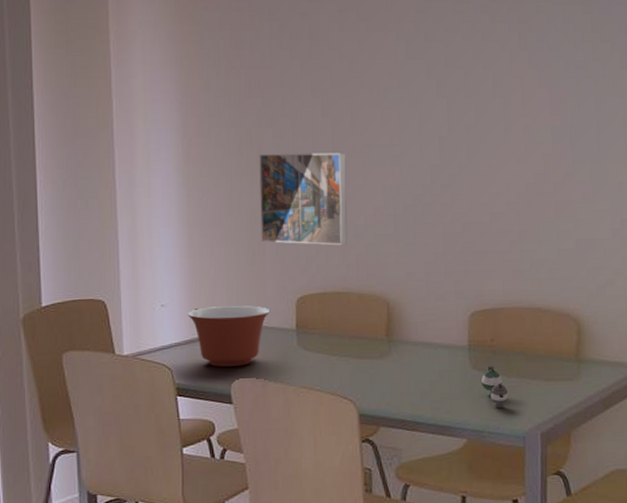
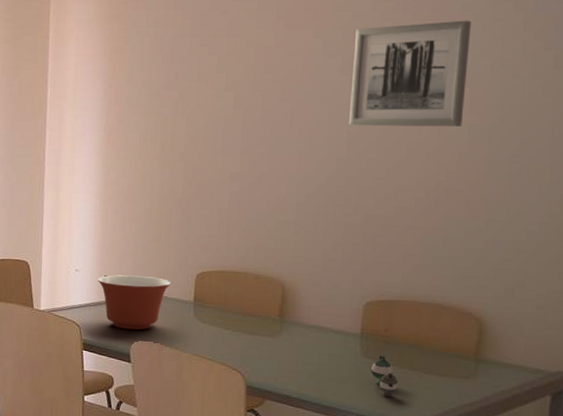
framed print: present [259,152,348,246] -> none [168,140,254,229]
wall art: none [437,22,545,131] -> present [348,20,471,127]

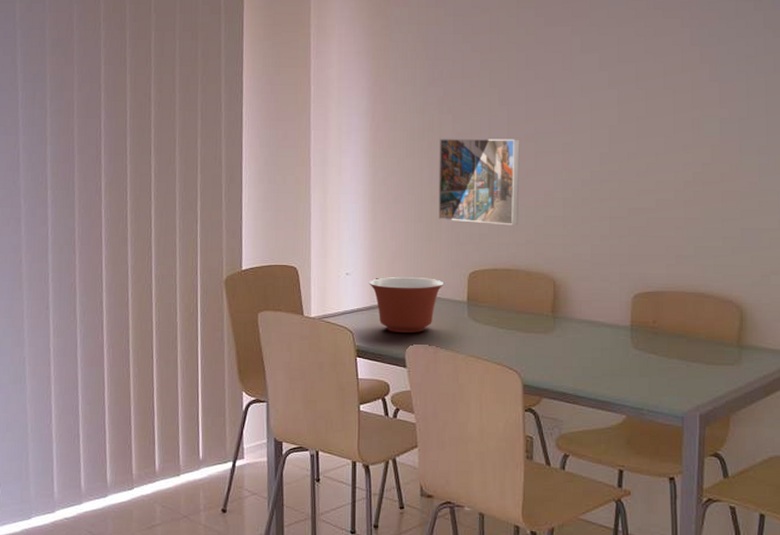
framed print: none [168,140,254,229] -> present [438,138,520,226]
wall art: present [348,20,471,127] -> none [609,18,717,121]
teapot: present [371,355,398,397] -> none [642,346,668,387]

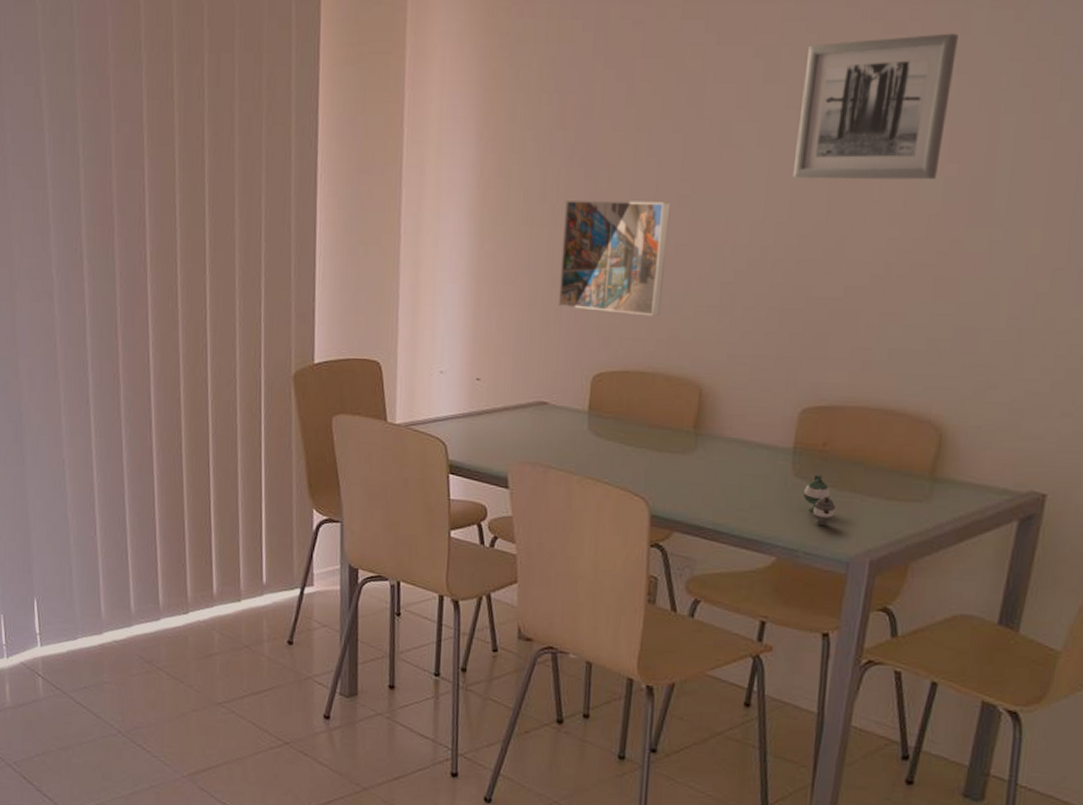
mixing bowl: present [369,277,443,333] -> none [467,377,560,447]
wall art: none [609,18,717,121] -> present [792,33,958,180]
teapot: none [642,346,668,387] -> present [804,474,835,525]

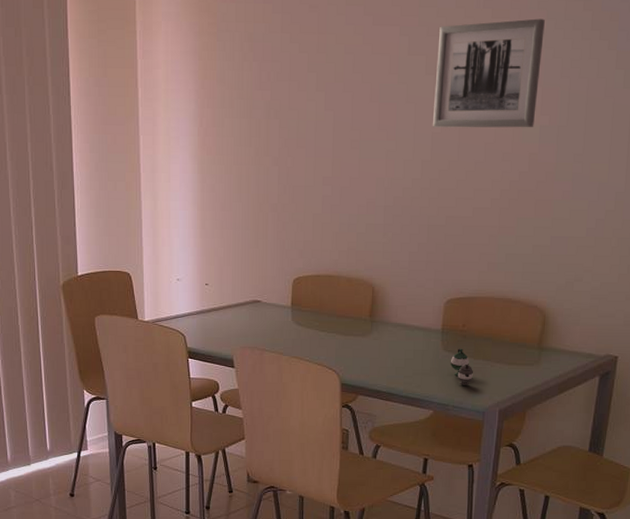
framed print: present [558,199,671,317] -> none [265,144,345,233]

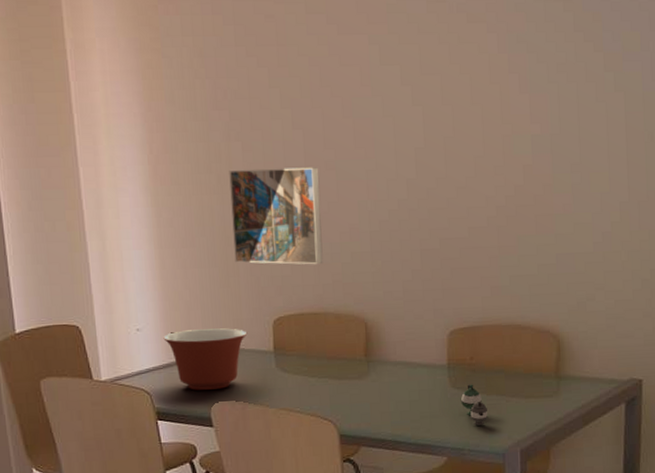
mixing bowl: none [199,283,269,336] -> present [163,328,246,390]
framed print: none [265,144,345,233] -> present [229,167,323,265]
wall art: present [432,18,545,128] -> none [412,21,525,142]

